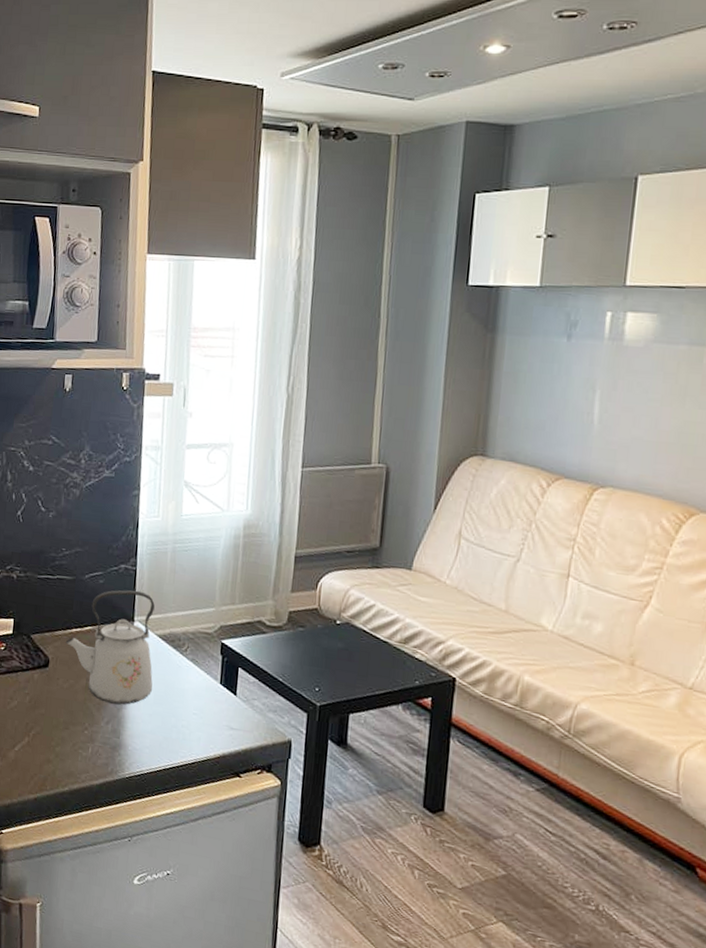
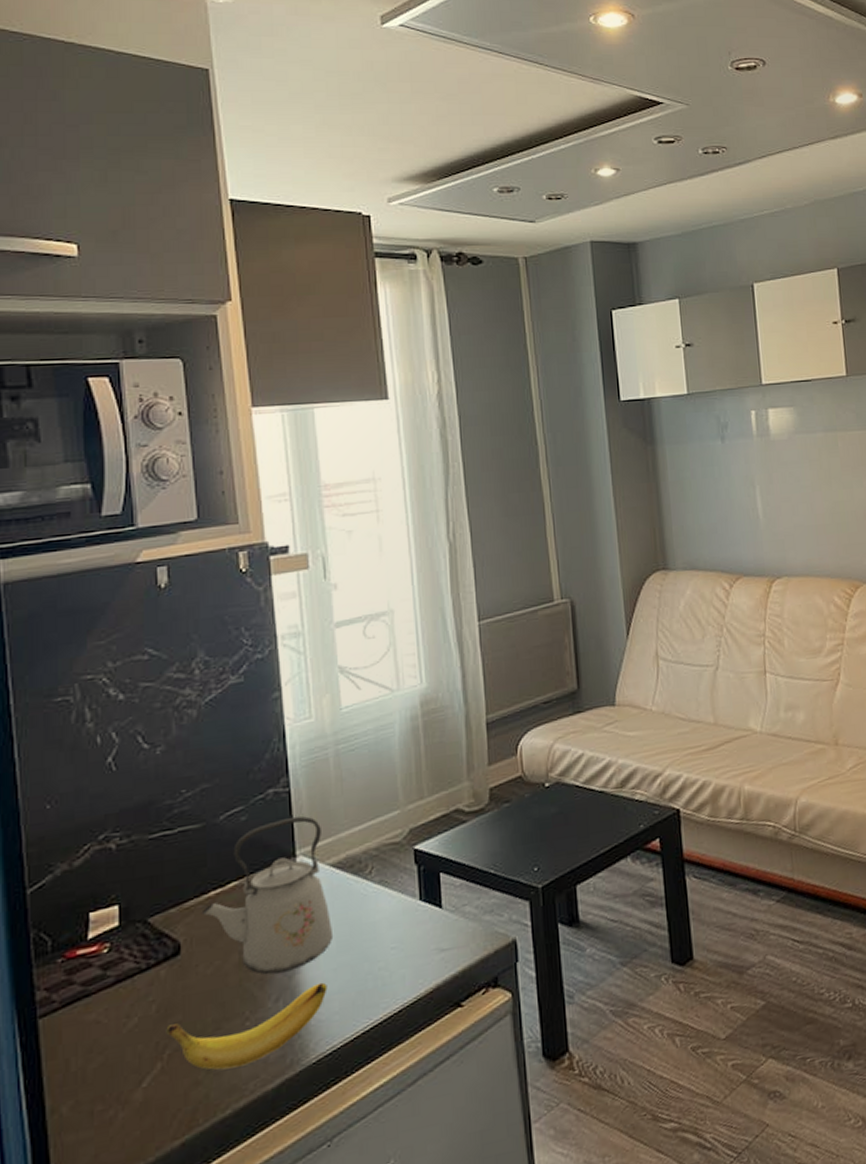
banana: none [33,714,144,761] -> present [166,982,328,1070]

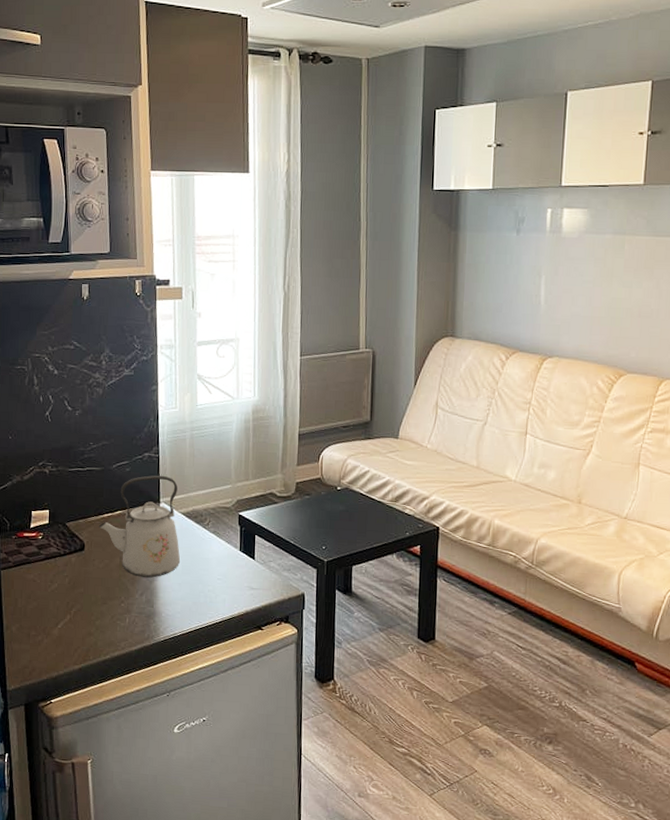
banana: present [166,982,328,1070] -> none [73,590,174,631]

